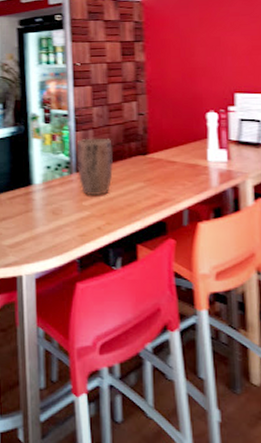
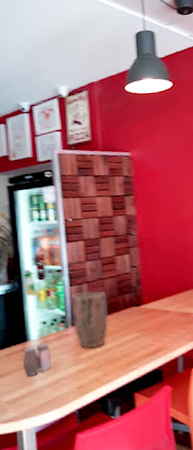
salt and pepper shaker: none [26,189,54,220] -> present [23,344,51,376]

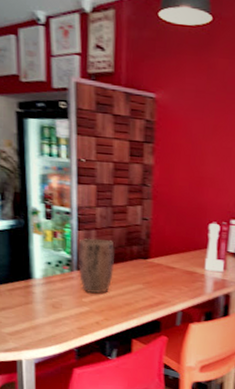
salt and pepper shaker: present [23,344,51,376] -> none [26,283,54,312]

